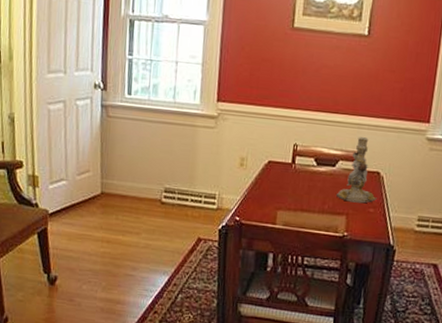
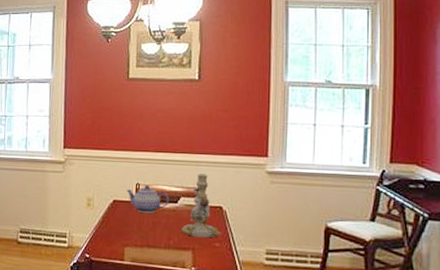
teapot: none [283,146,328,176] -> present [126,185,170,213]

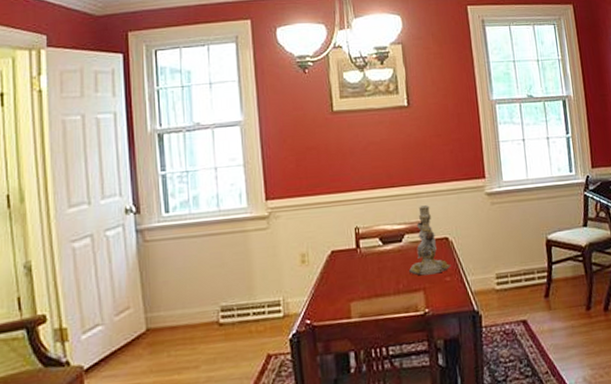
teapot: present [126,185,170,213] -> none [345,227,393,260]

